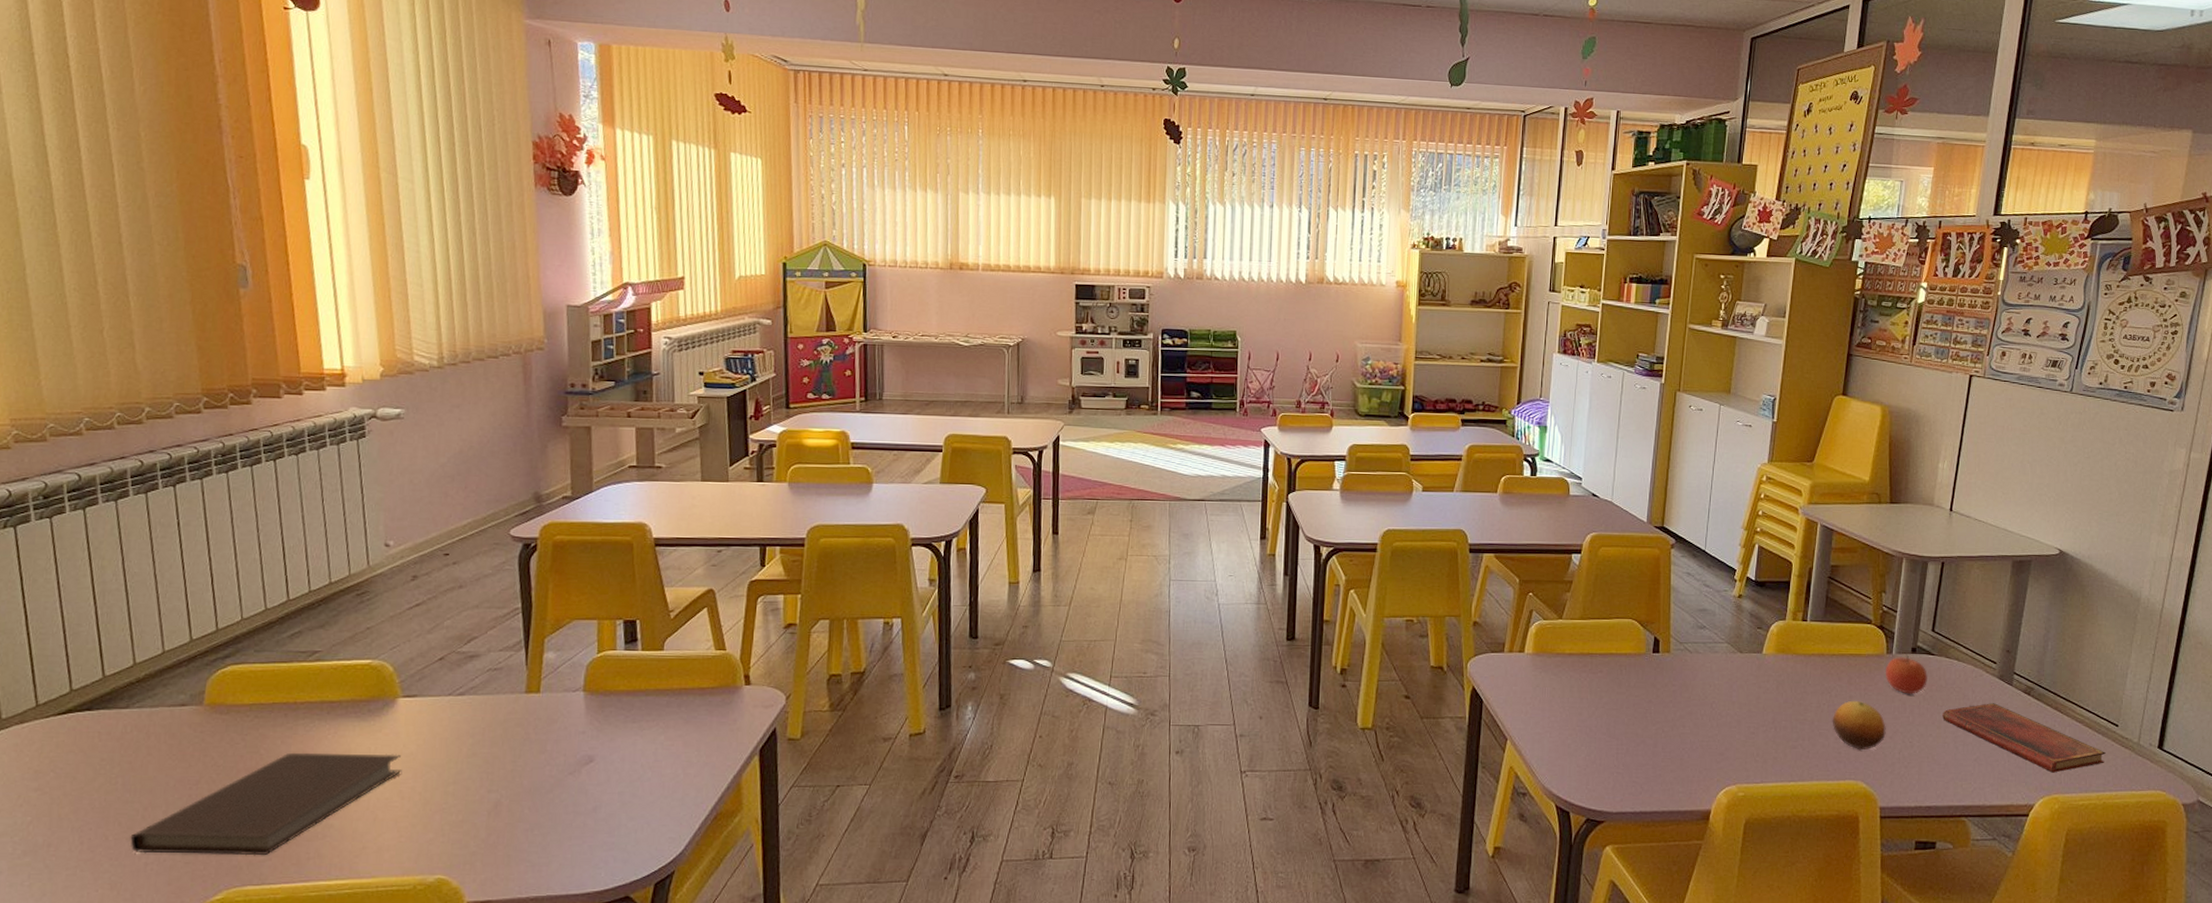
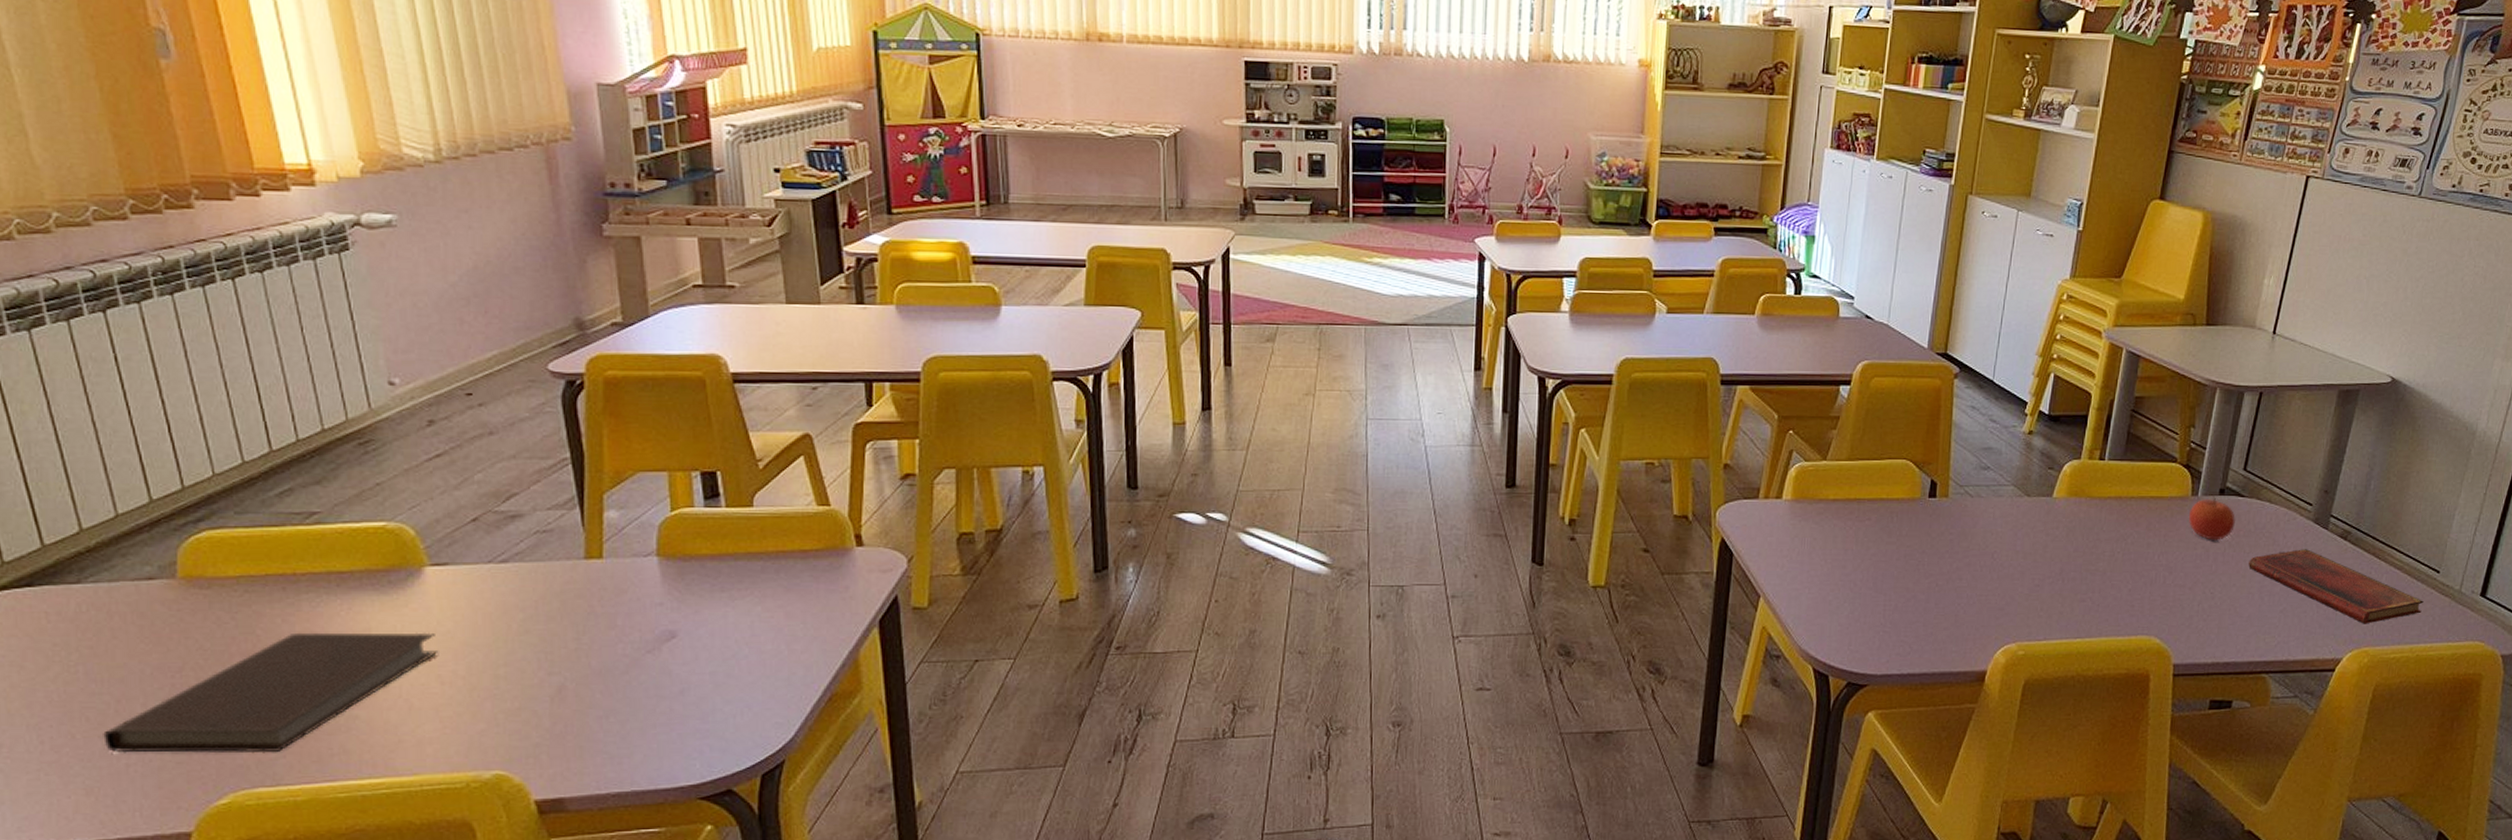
fruit: present [1832,700,1886,751] -> none [2126,548,2186,603]

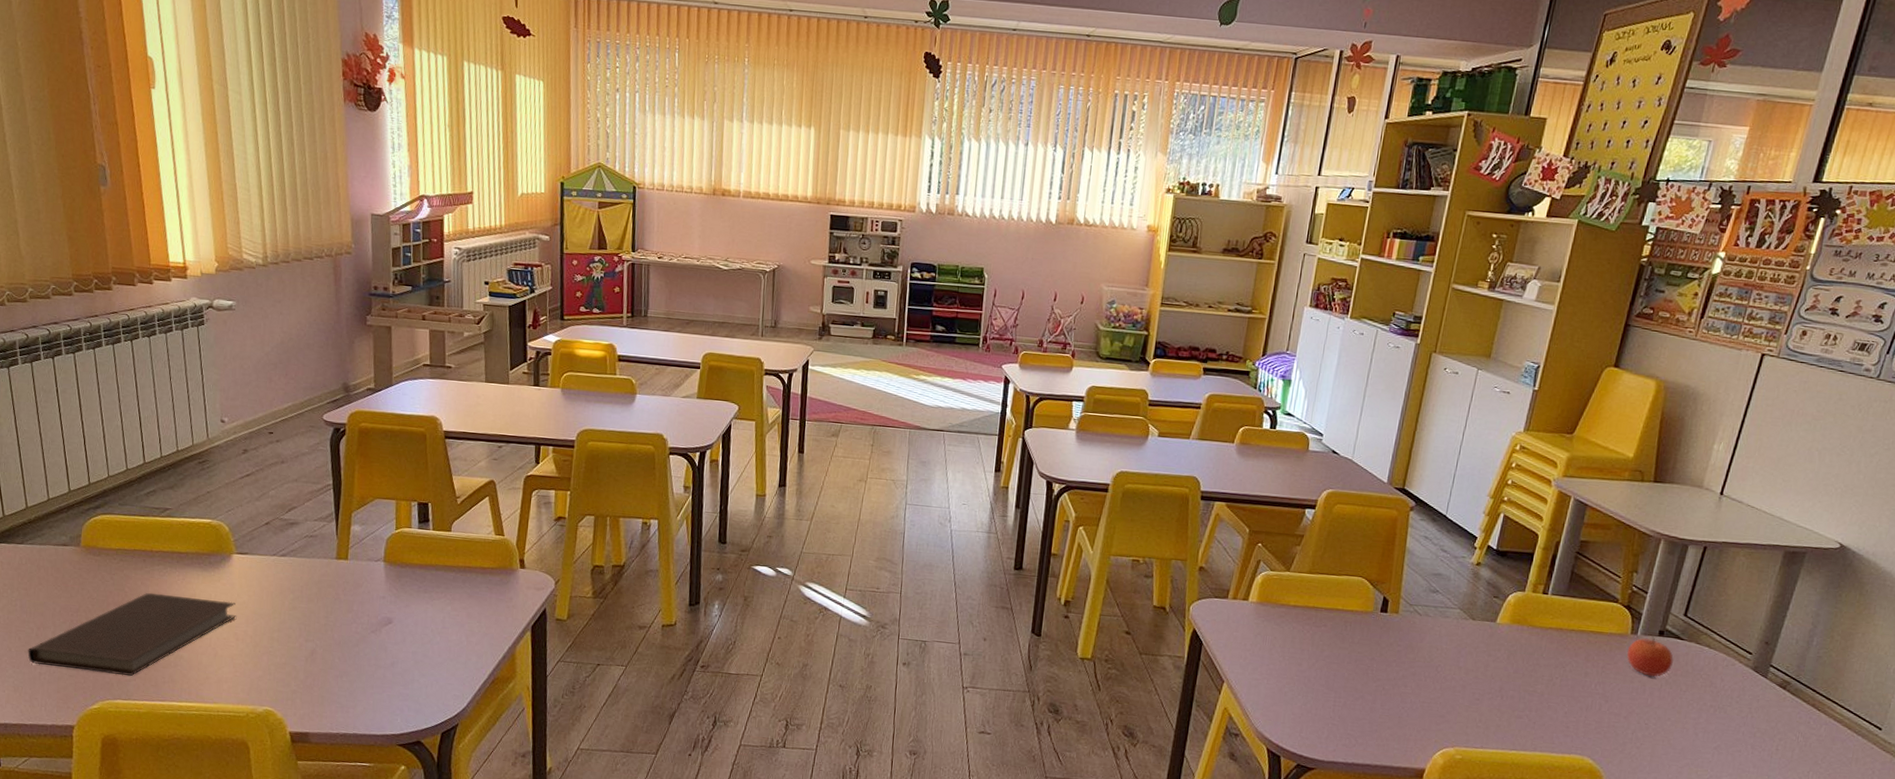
diary: present [2248,549,2424,624] -> none [1684,693,1864,770]

